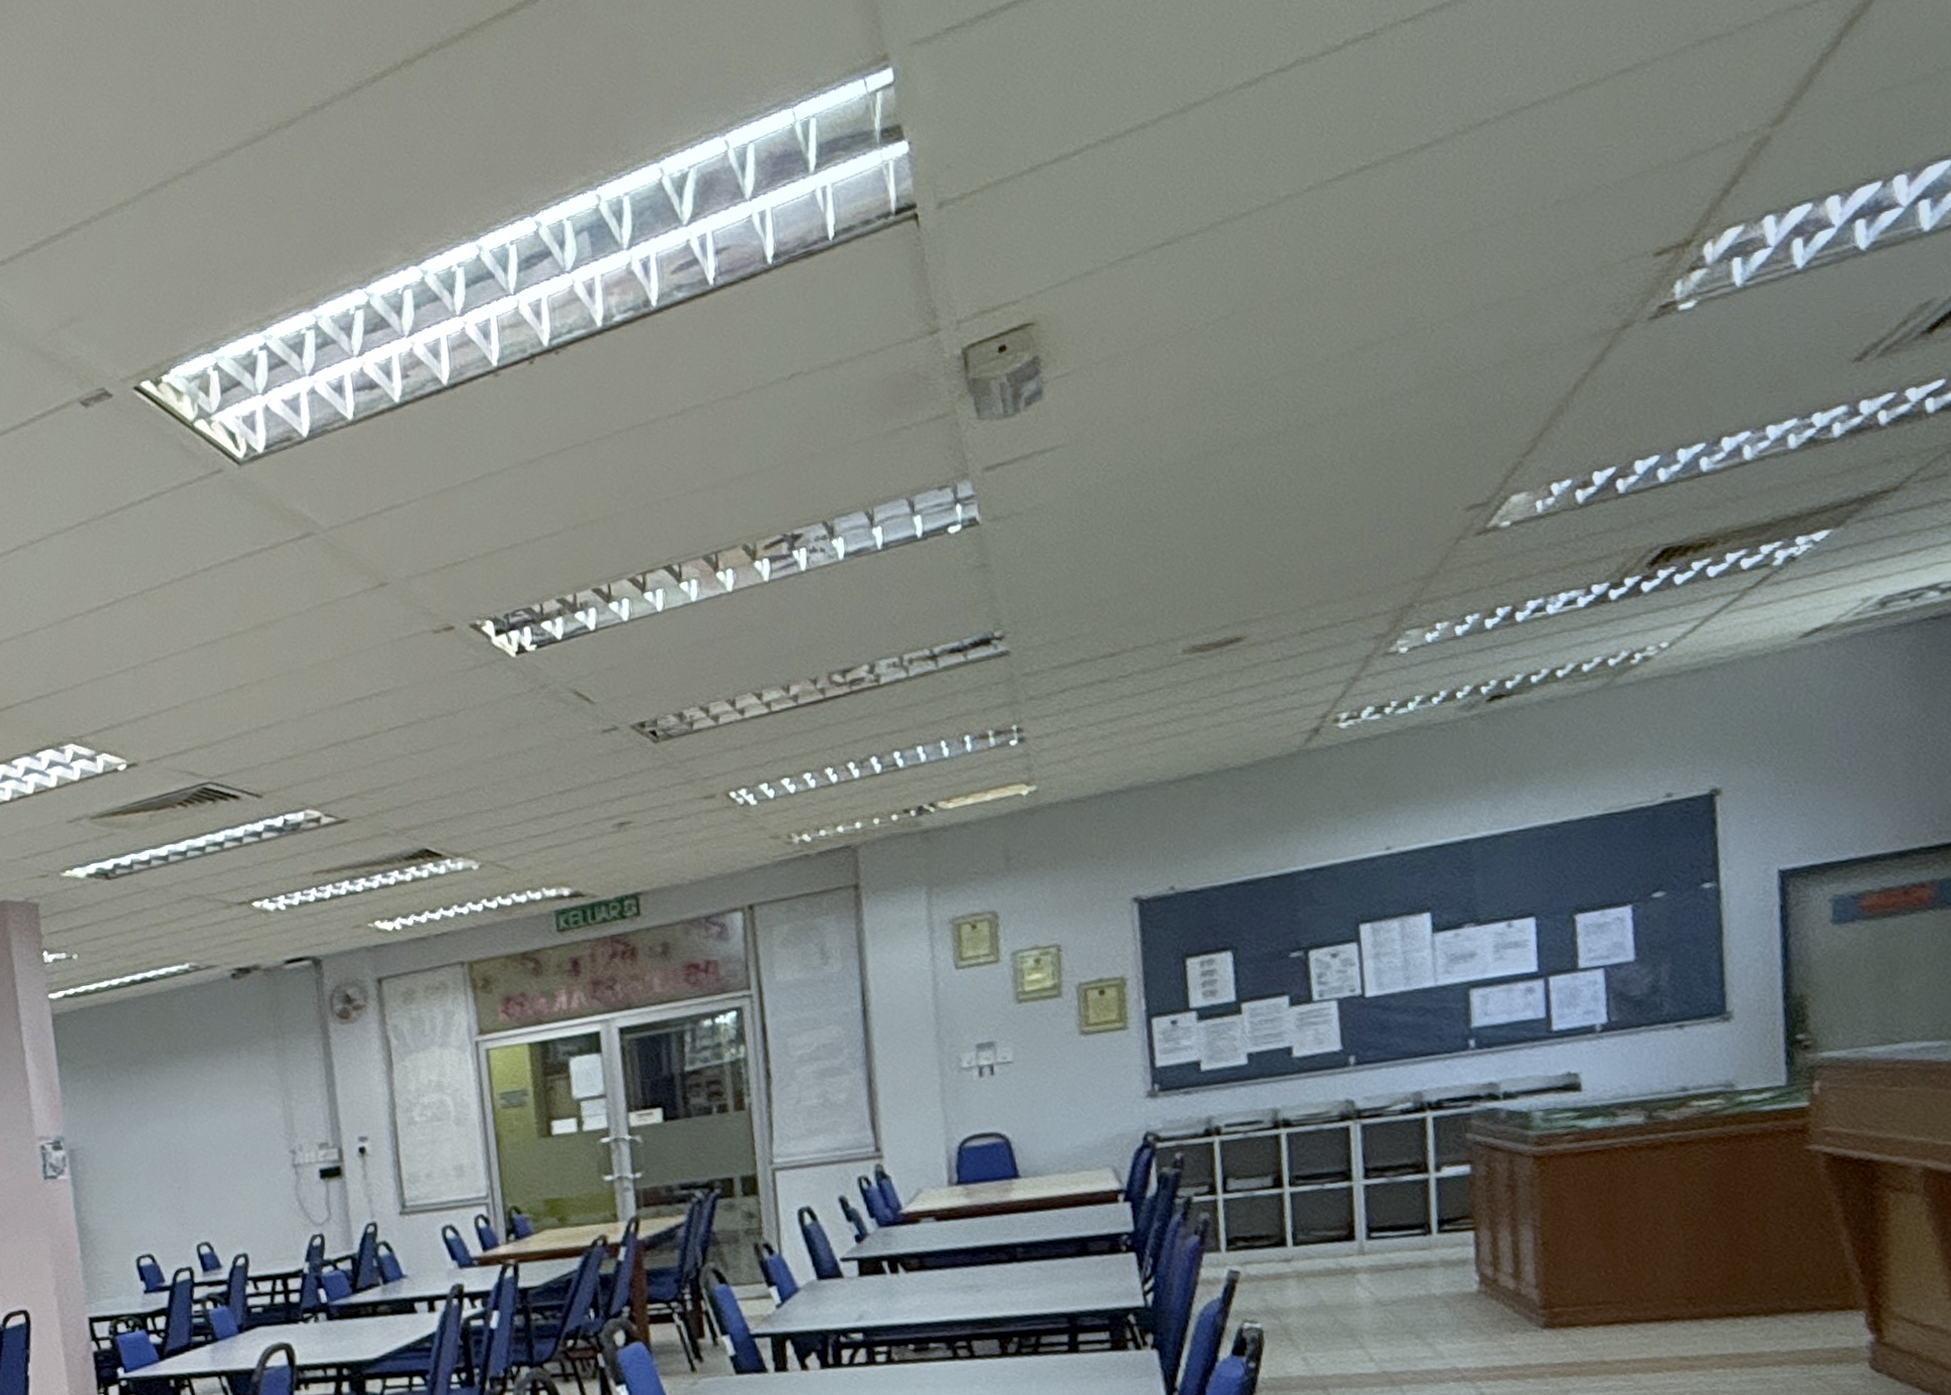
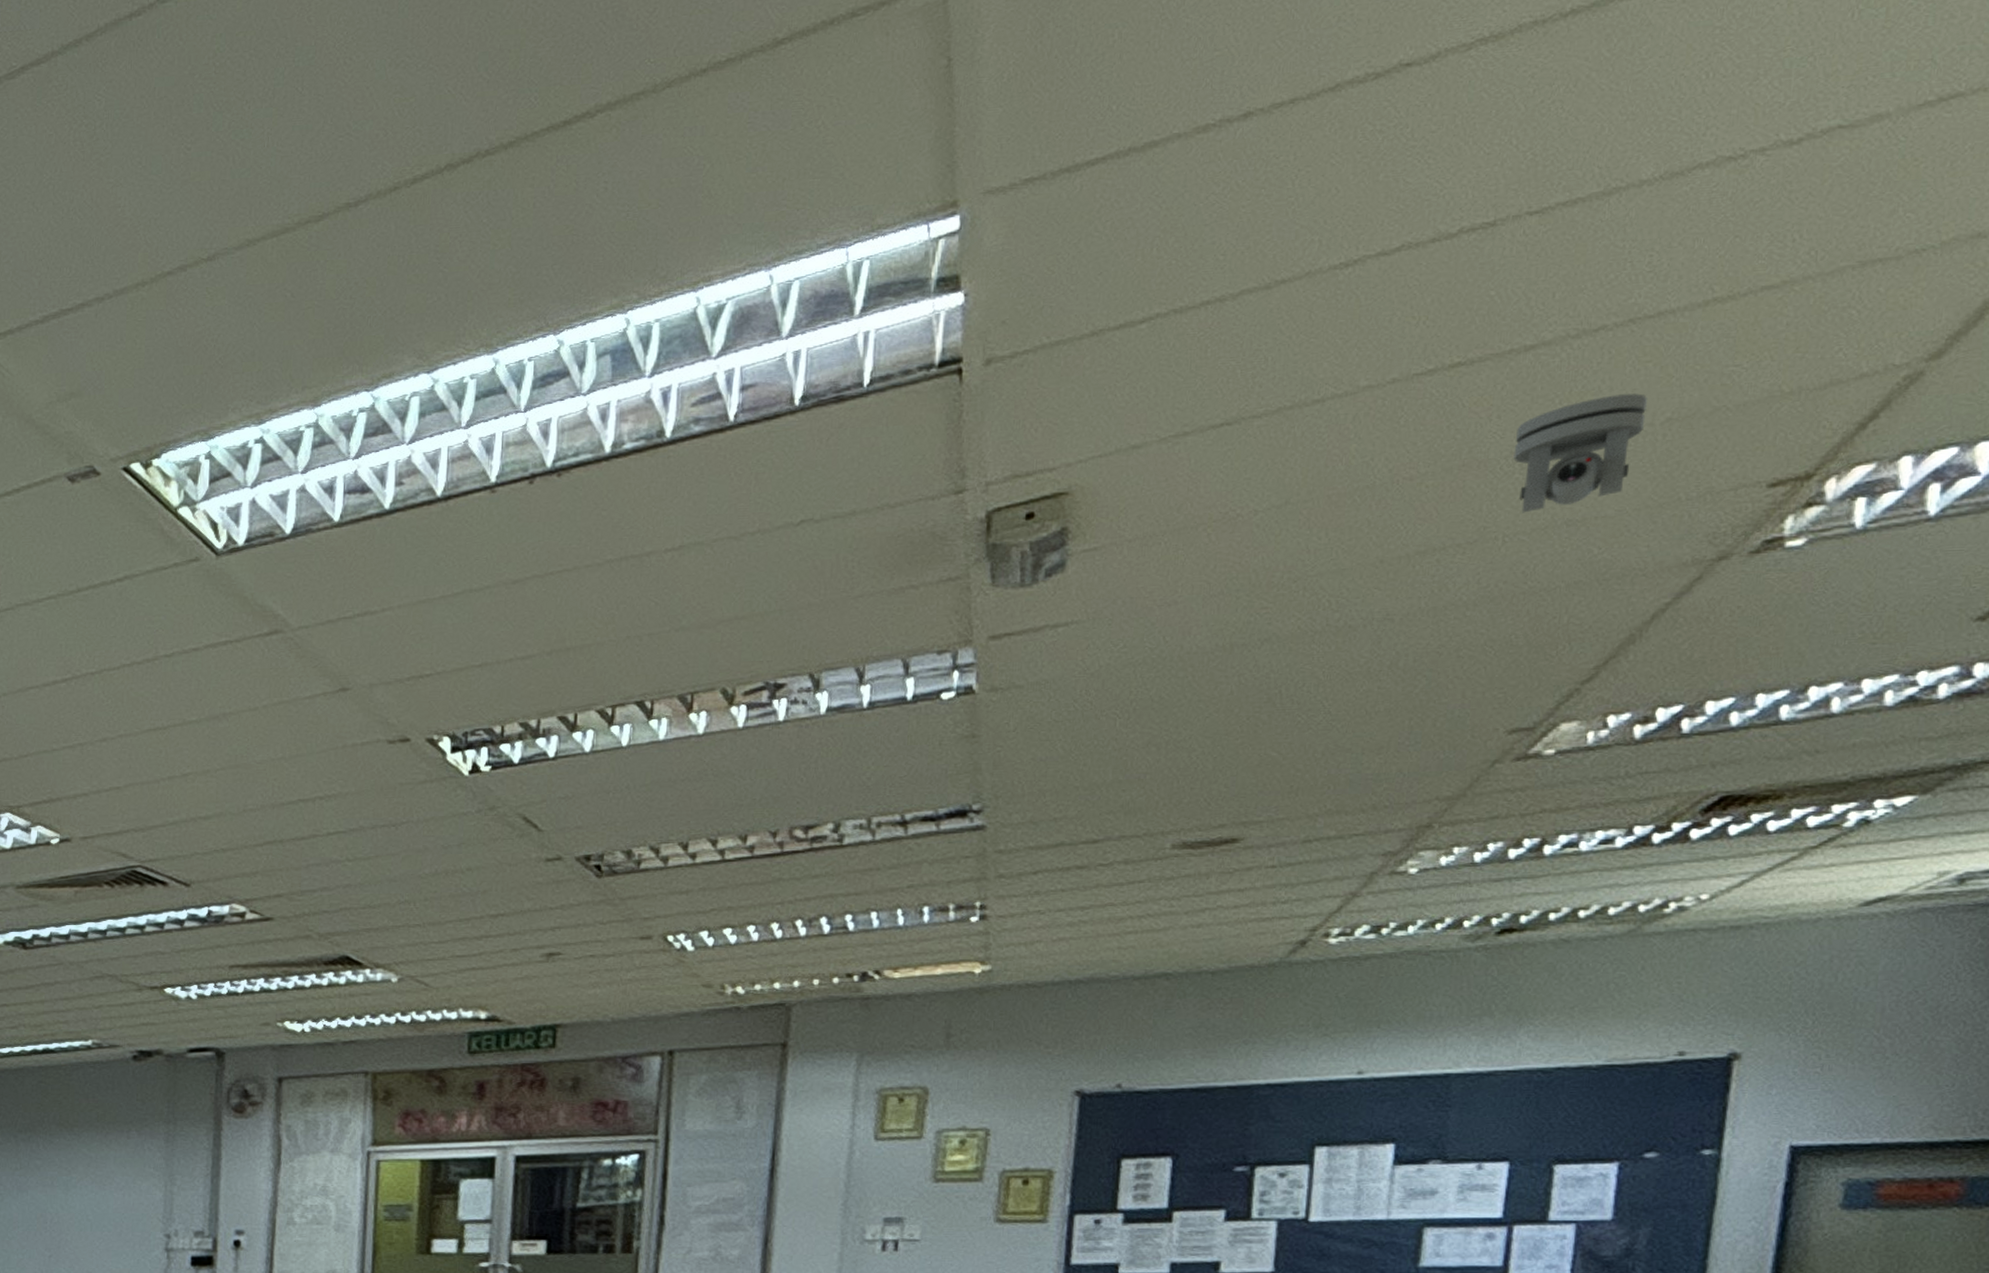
security camera: none [1426,180,1537,302] -> present [1513,393,1647,513]

